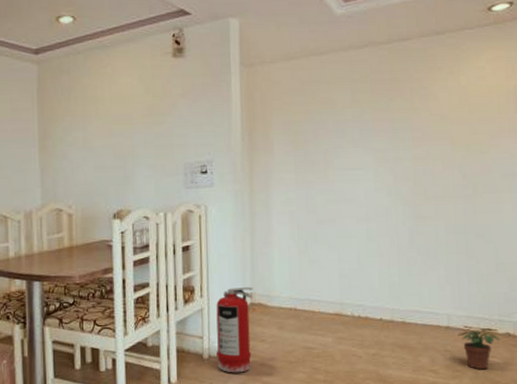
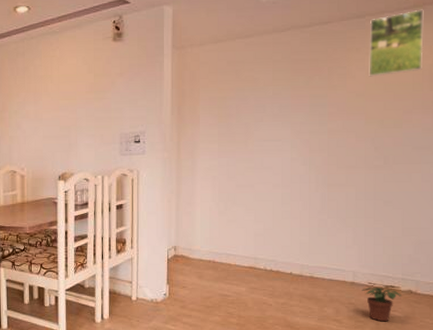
fire extinguisher: present [216,286,253,373] -> none [143,240,177,314]
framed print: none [451,26,507,98] -> present [369,9,424,77]

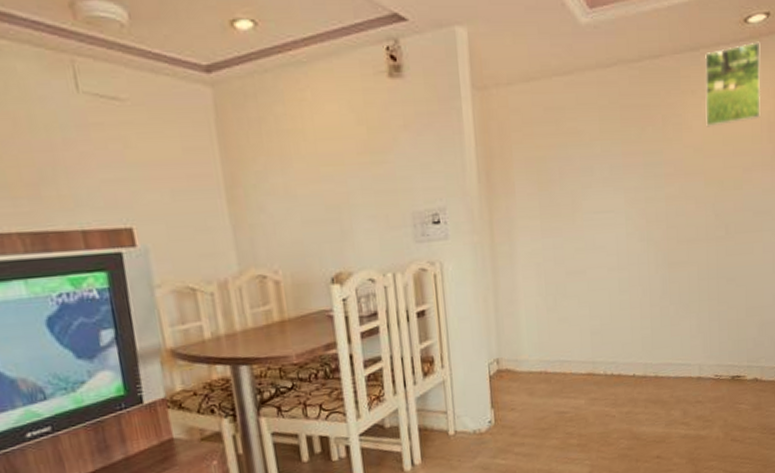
potted plant: present [362,286,401,322] -> none [708,378,747,418]

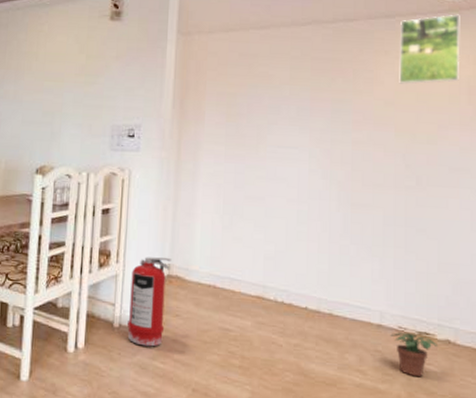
fire extinguisher: none [459,351,502,447] -> present [127,257,172,347]
potted plant: none [708,378,747,418] -> present [390,332,437,377]

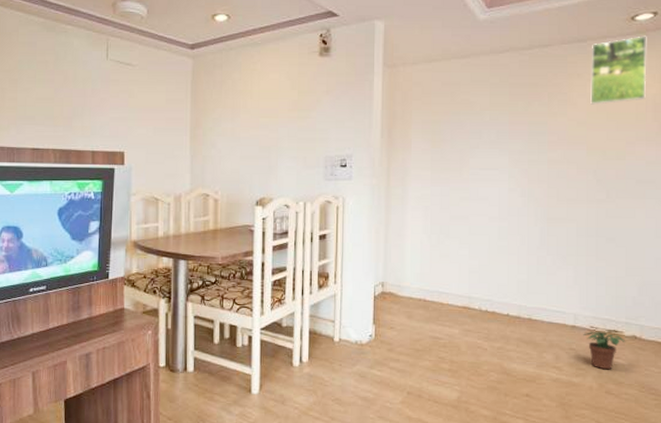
fire extinguisher: present [127,257,172,347] -> none [347,276,385,357]

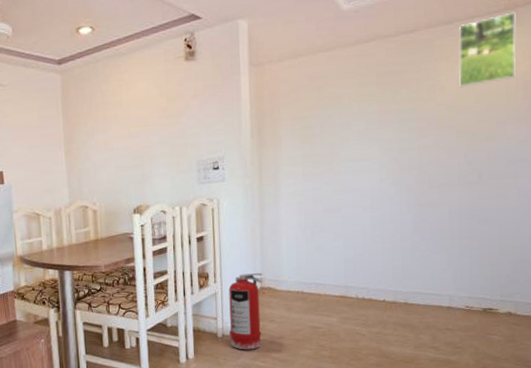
fire extinguisher: none [347,276,385,357] -> present [229,272,263,350]
potted plant: present [583,331,625,370] -> none [459,310,500,347]

